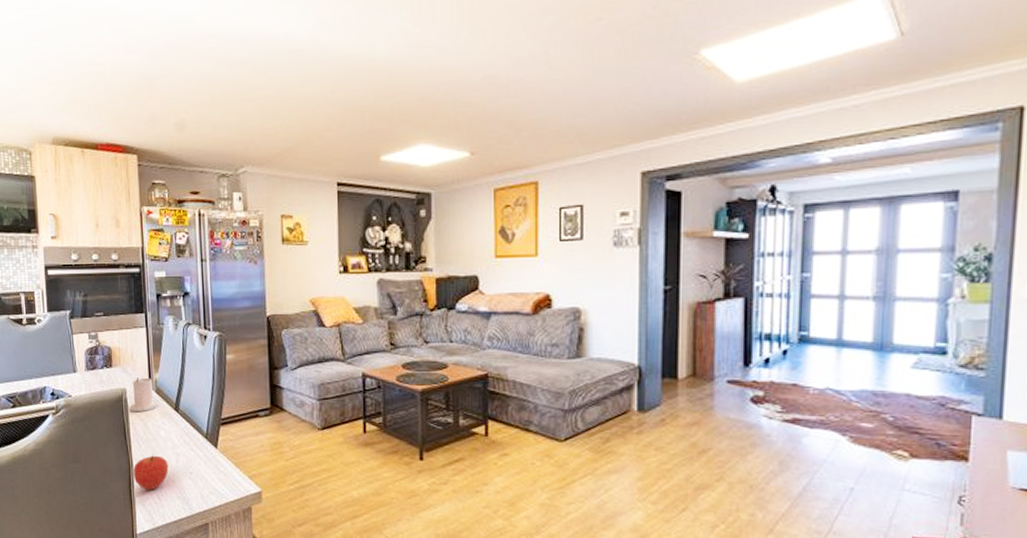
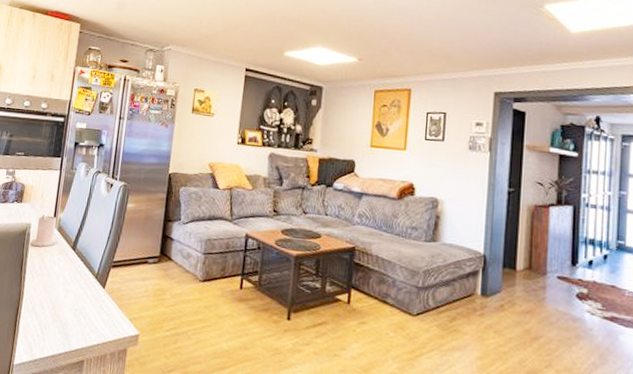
fruit: present [133,455,169,490] -> none [21,288,57,323]

